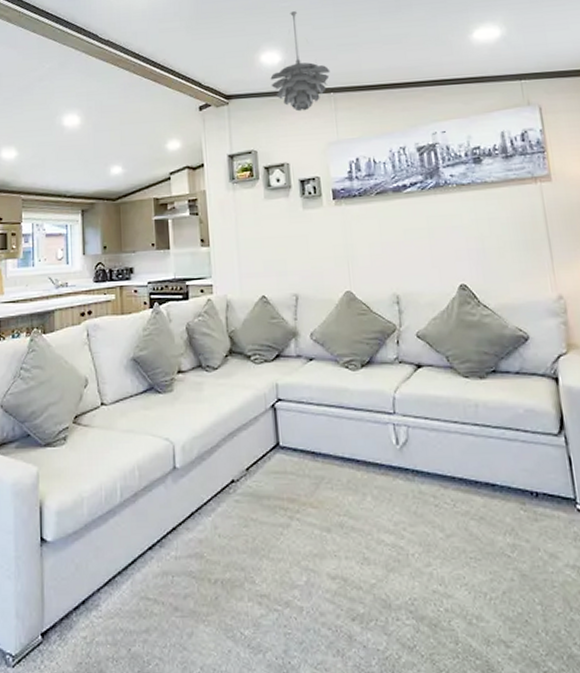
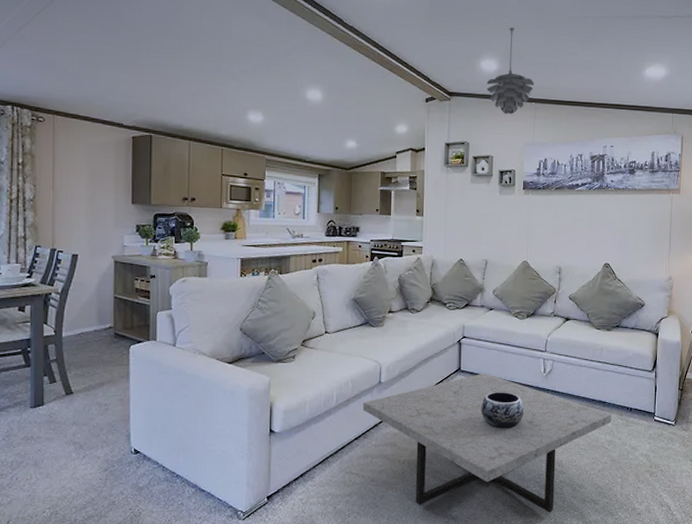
coffee table: none [154,448,510,661] -> present [362,373,612,513]
decorative bowl: none [313,473,377,529] -> present [481,391,524,429]

